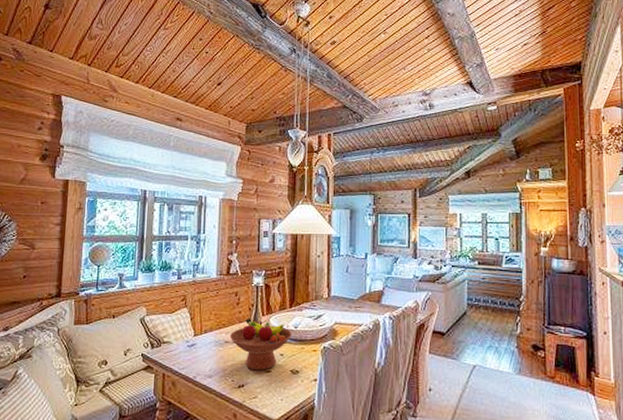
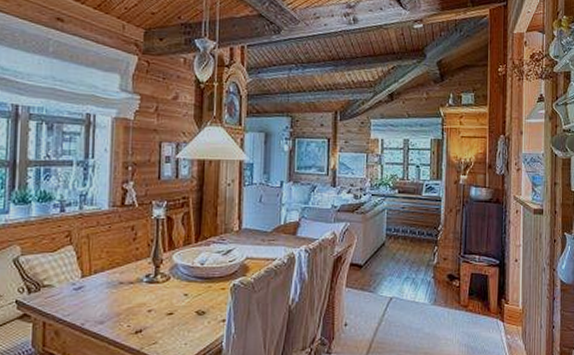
fruit bowl: present [229,318,292,371] -> none [124,255,198,313]

